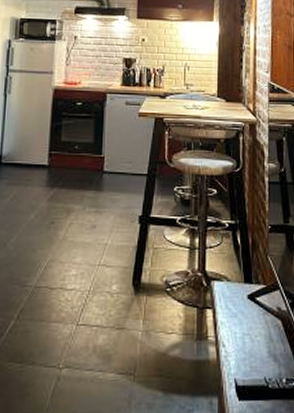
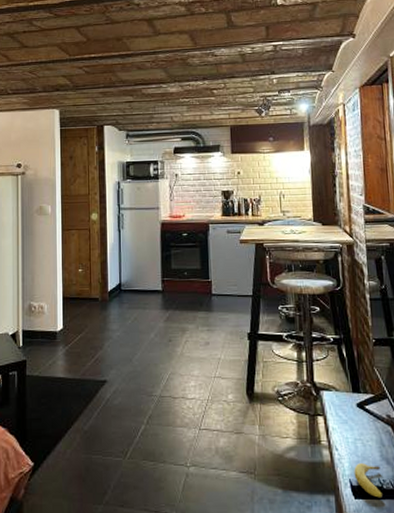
fruit: none [240,361,267,399] -> present [354,463,382,498]

